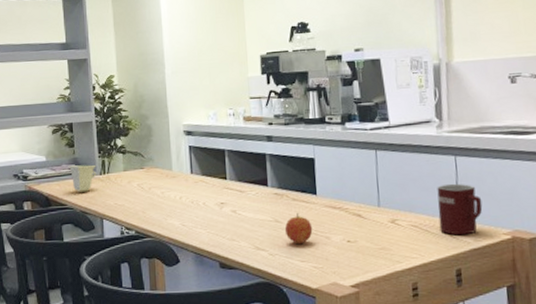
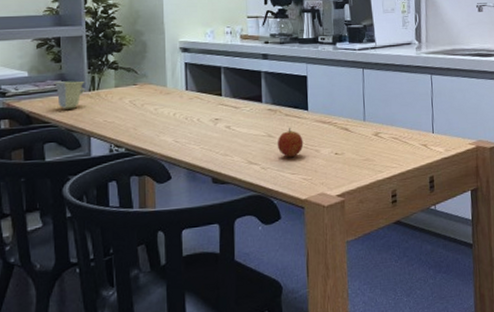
mug: present [437,183,483,236] -> none [415,99,453,146]

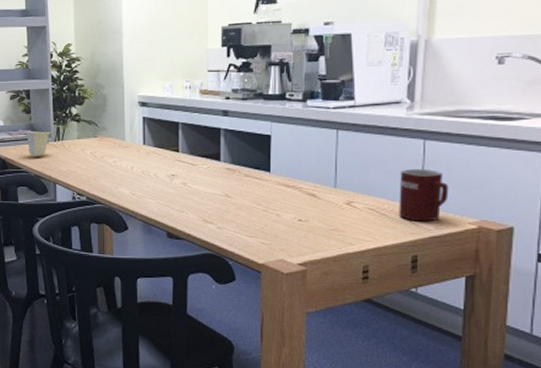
fruit: present [277,127,304,158] -> none [234,188,263,220]
mug: none [415,99,453,146] -> present [399,168,449,222]

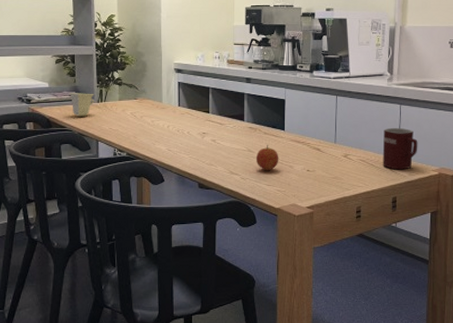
fruit: none [234,188,263,220] -> present [255,144,279,171]

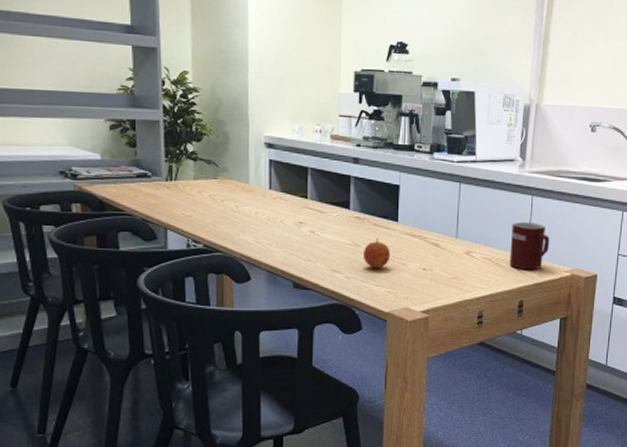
cup: present [70,93,95,117] -> none [129,168,162,198]

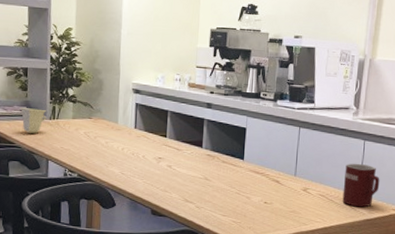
cup: none [129,168,162,198] -> present [20,108,47,134]
fruit: present [362,237,391,269] -> none [212,173,237,201]

